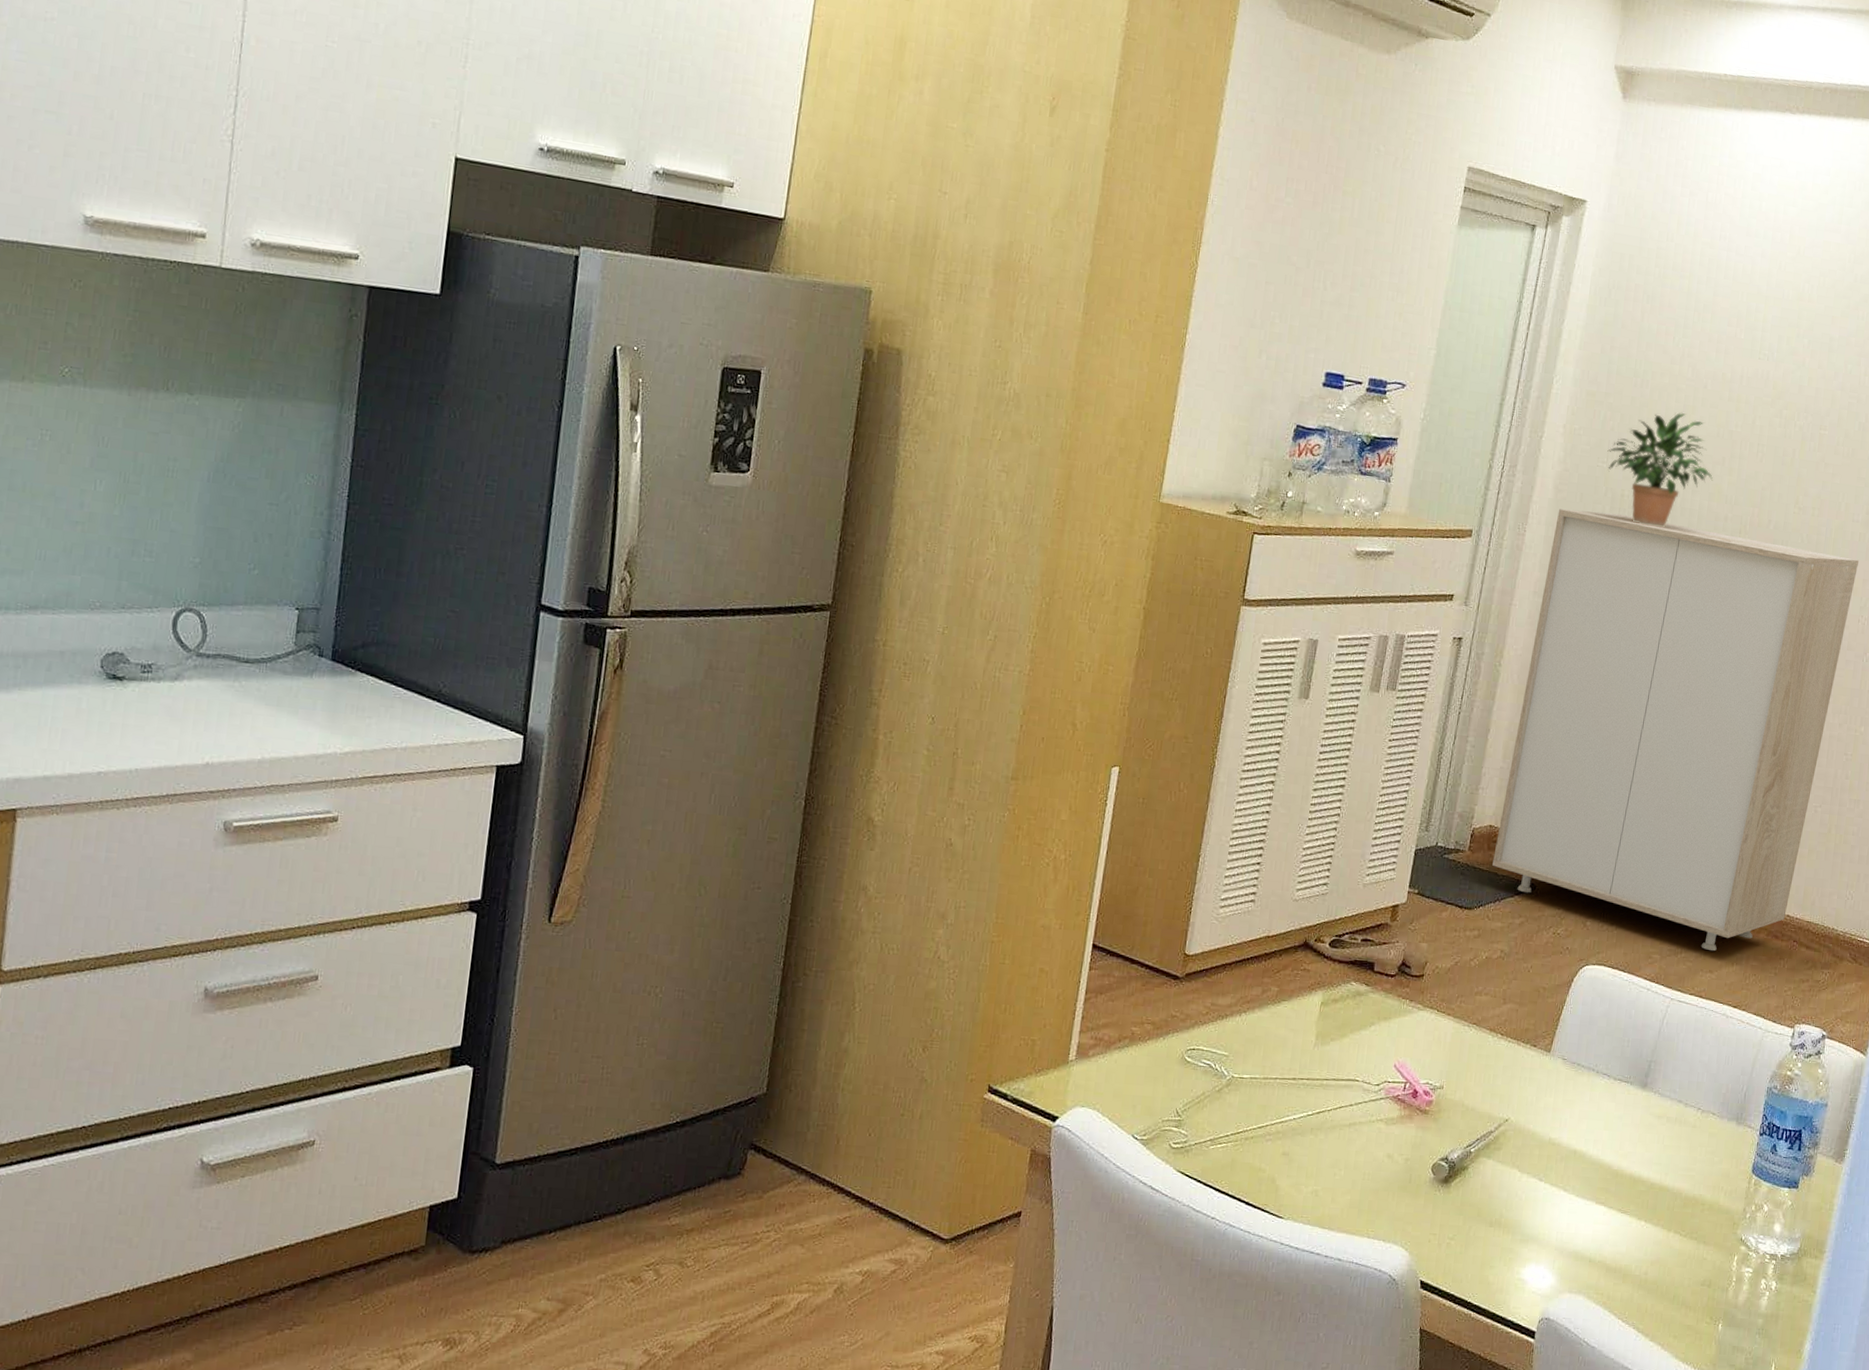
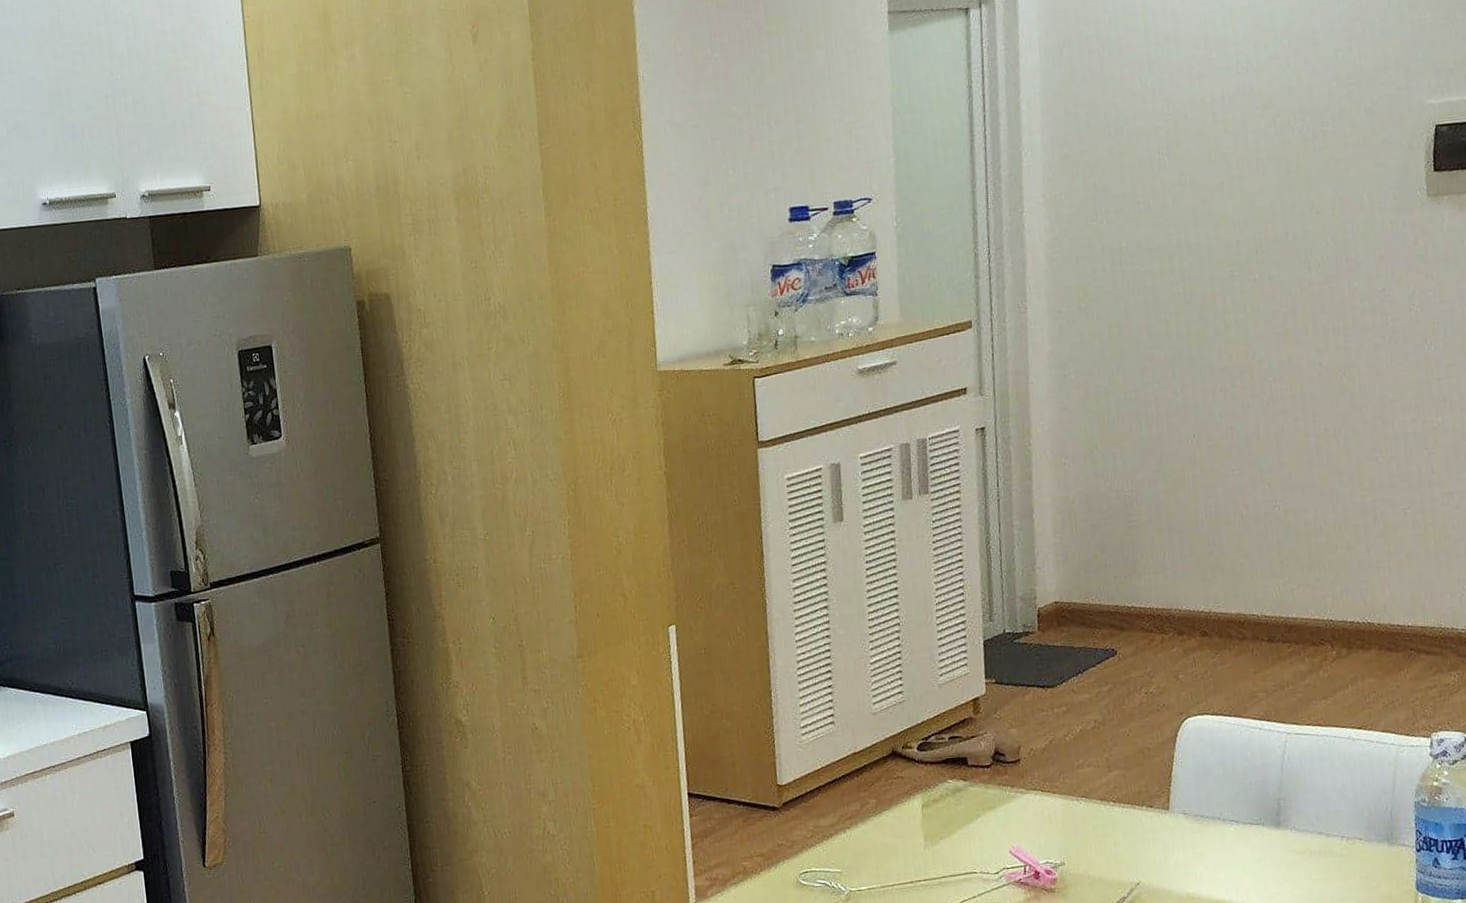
storage cabinet: present [1492,509,1859,951] -> none [1056,248,1397,677]
potted plant: present [1607,412,1714,528] -> none [1094,149,1216,272]

